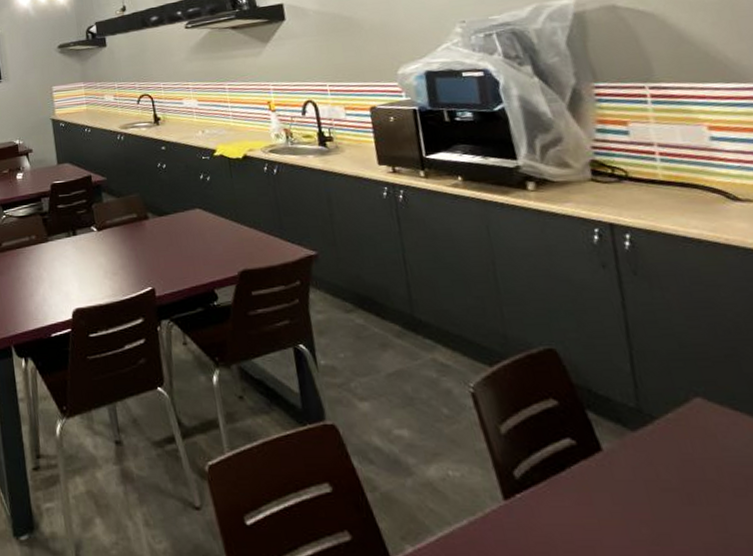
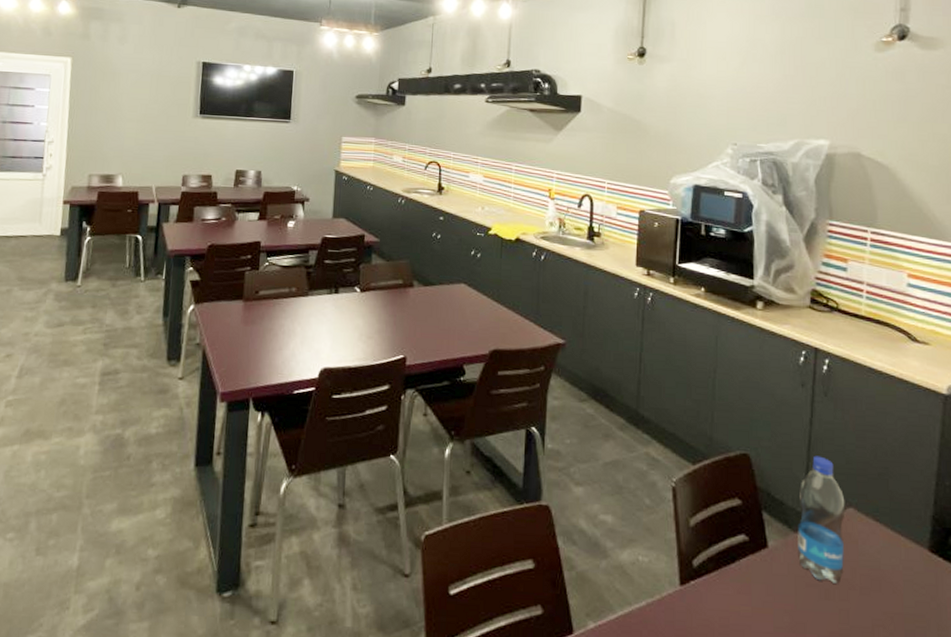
bottle: none [626,342,706,488] -> present [797,455,846,585]

